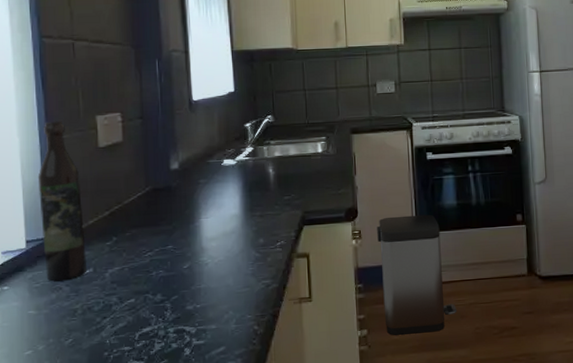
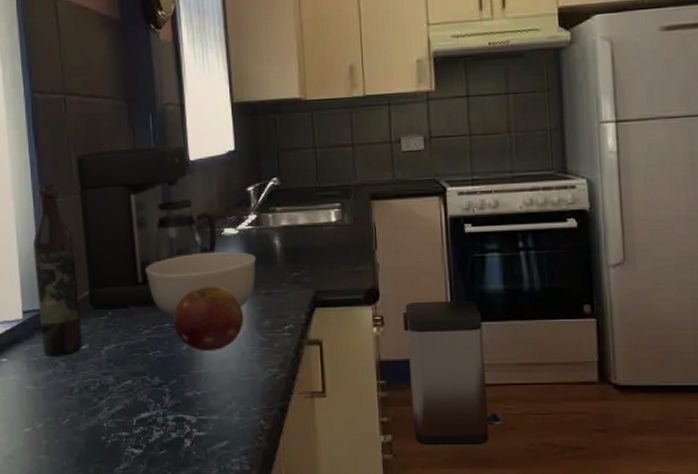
coffee maker: none [84,87,217,235] -> present [77,145,217,308]
bowl: none [150,179,252,241] -> present [146,251,256,319]
fruit: none [176,210,241,268] -> present [173,285,244,350]

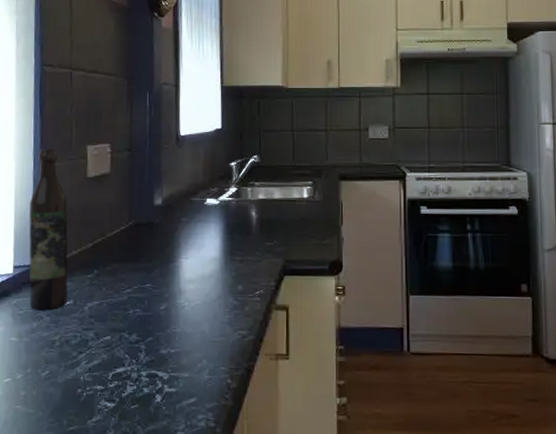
coffee maker: present [77,145,217,308] -> none [76,121,200,267]
bowl: present [146,251,256,319] -> none [132,219,234,280]
fruit: present [173,285,244,350] -> none [154,251,219,311]
pedal bin: present [403,300,505,445] -> none [362,274,449,410]

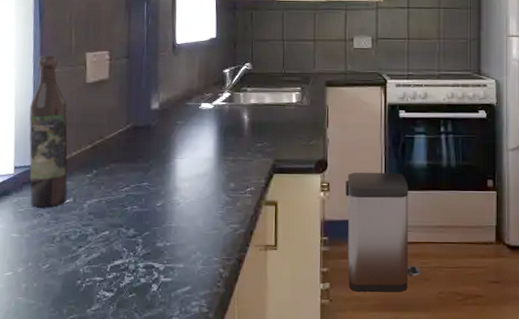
pedal bin: none [362,274,449,410] -> present [345,172,422,292]

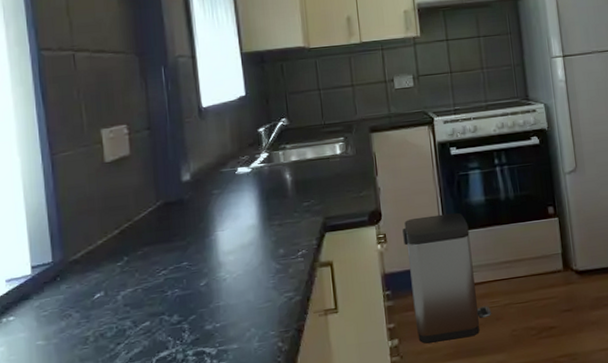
wine bottle: present [29,55,68,208] -> none [41,137,98,308]

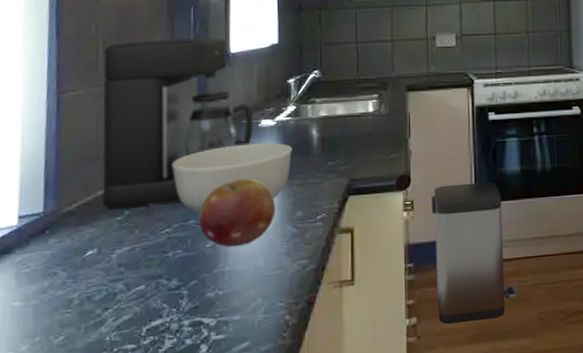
coffee maker: none [87,93,231,255] -> present [102,37,253,208]
bowl: none [161,188,269,257] -> present [172,142,292,215]
fruit: none [190,221,260,284] -> present [199,178,276,247]

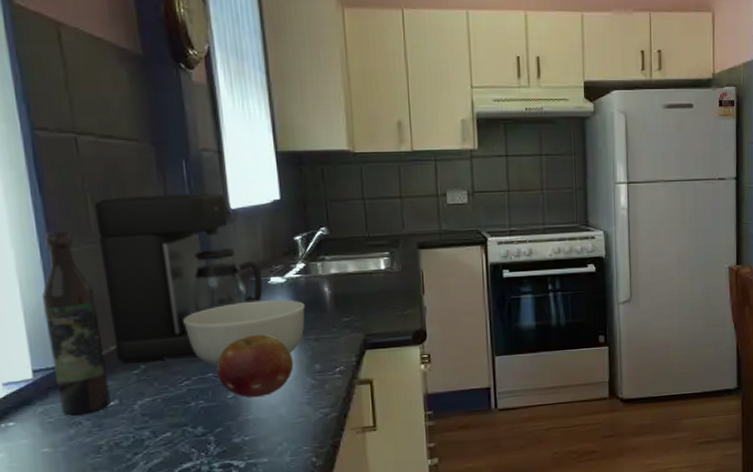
wine bottle: none [39,75,91,265] -> present [41,231,112,415]
pedal bin: present [431,182,519,324] -> none [448,336,535,463]

